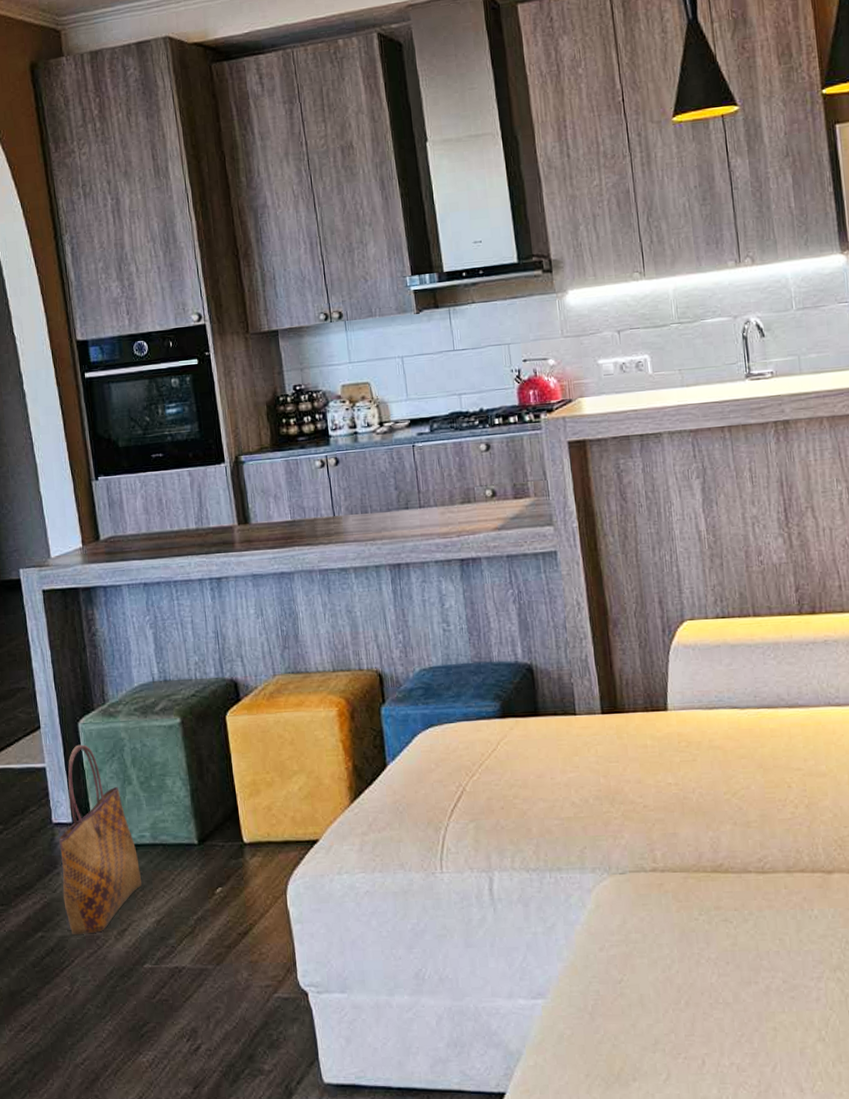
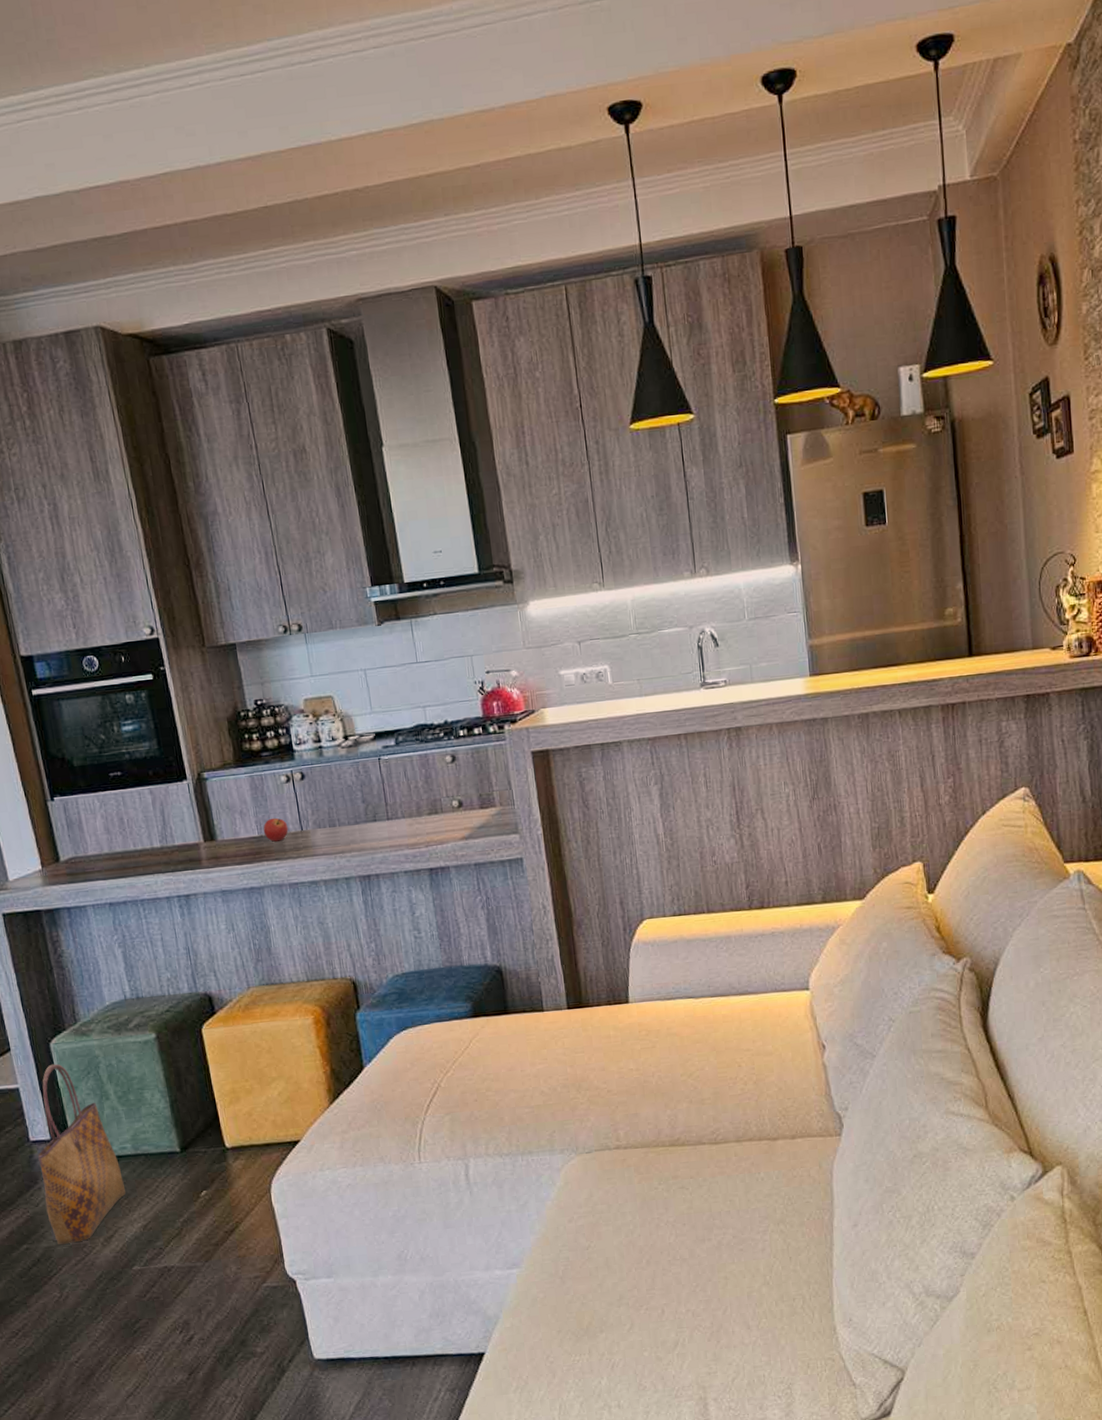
fruit: none [296,502,321,528] -> present [263,817,289,843]

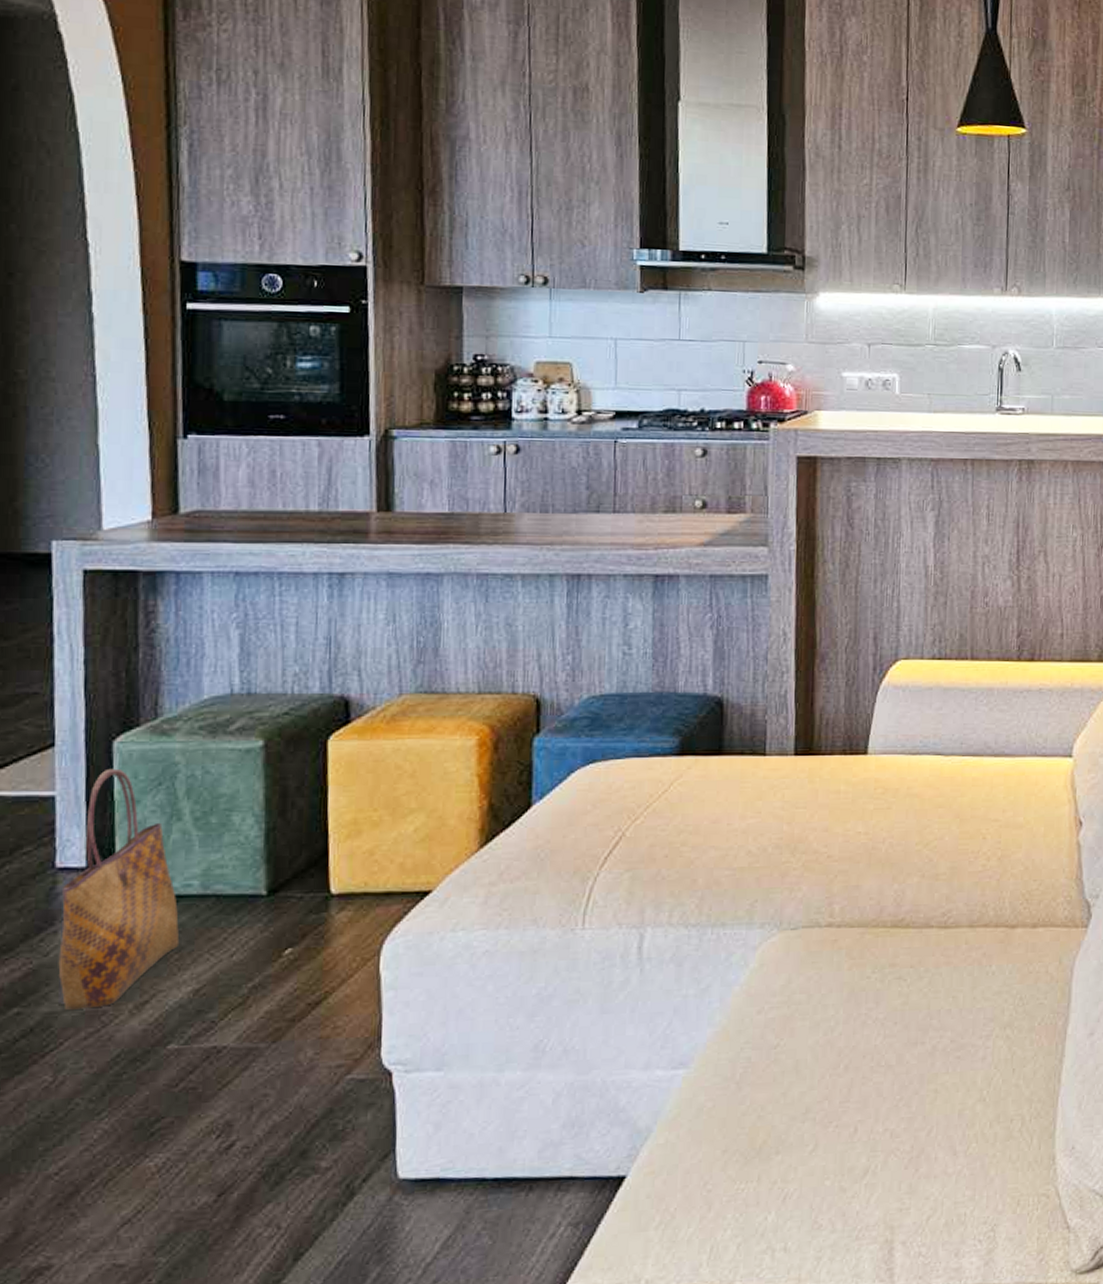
fruit: present [263,817,289,843] -> none [456,493,488,523]

